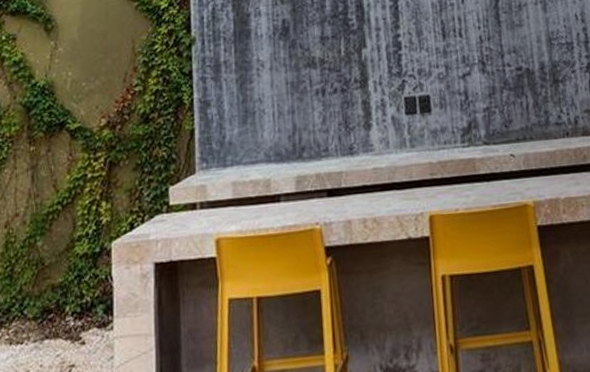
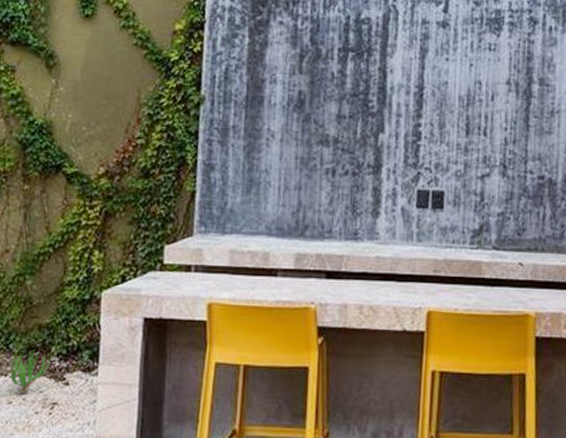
decorative plant: none [26,313,66,361] -> present [10,350,51,394]

